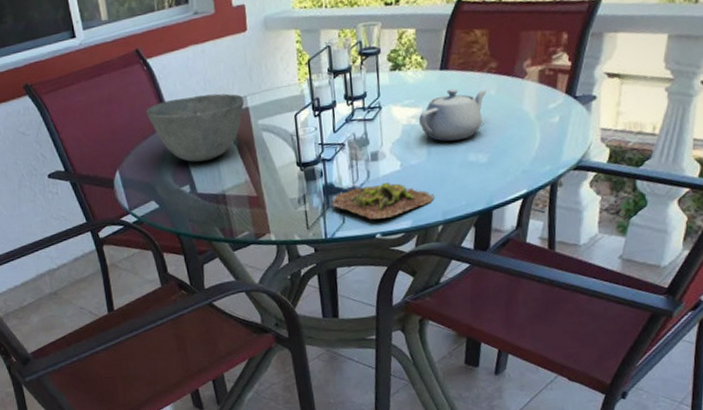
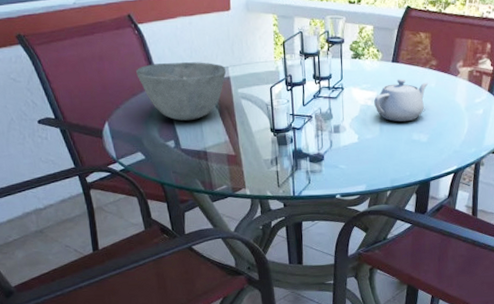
succulent plant: present [332,181,435,220] -> none [300,151,385,182]

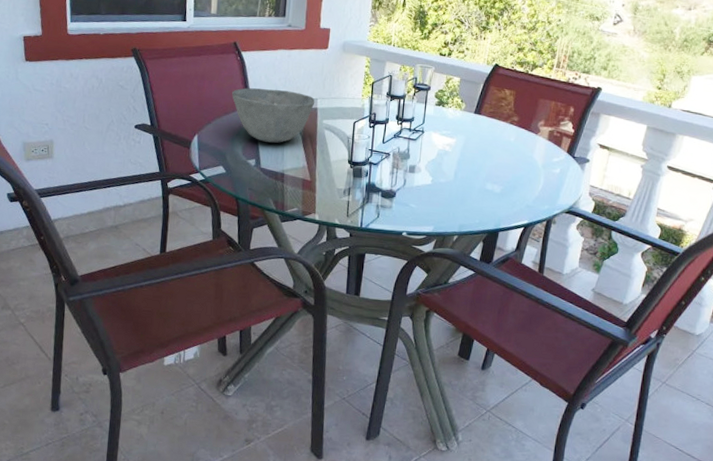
teapot: present [374,79,429,122] -> none [452,129,508,171]

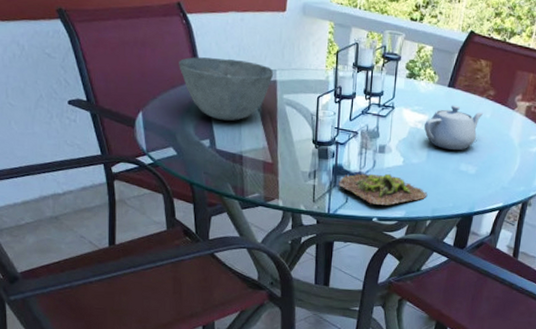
succulent plant: none [371,191,455,221] -> present [339,173,428,205]
teapot: none [452,129,508,171] -> present [424,105,484,151]

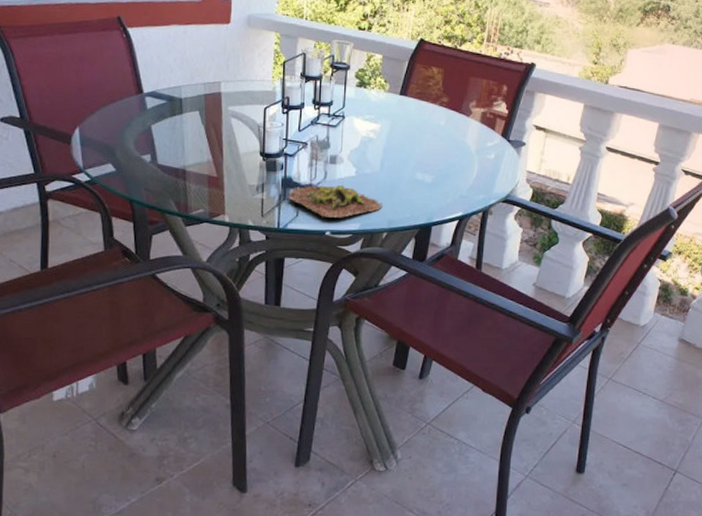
bowl: present [179,57,274,122] -> none [118,70,218,136]
teapot: present [424,105,484,151] -> none [377,113,438,160]

